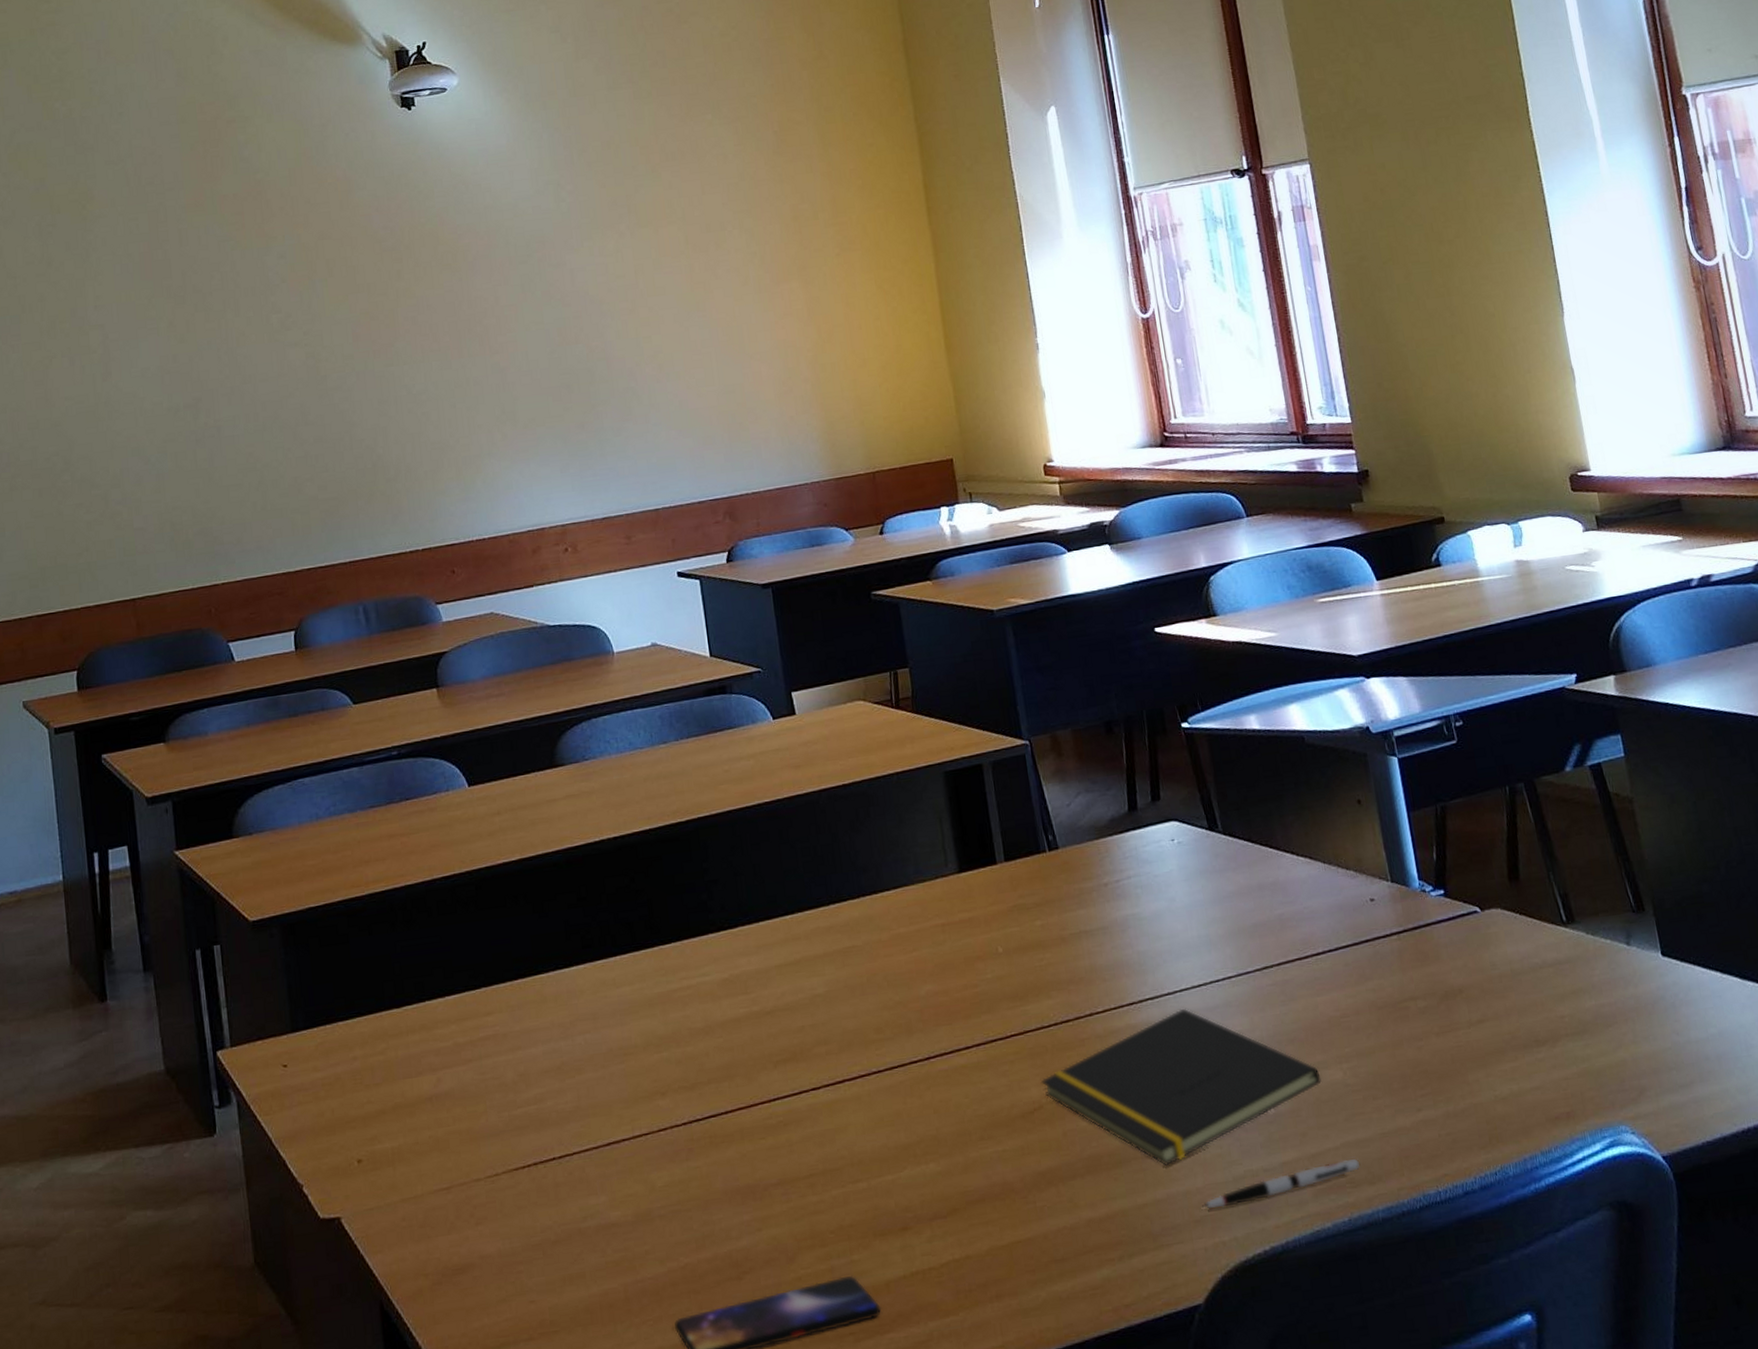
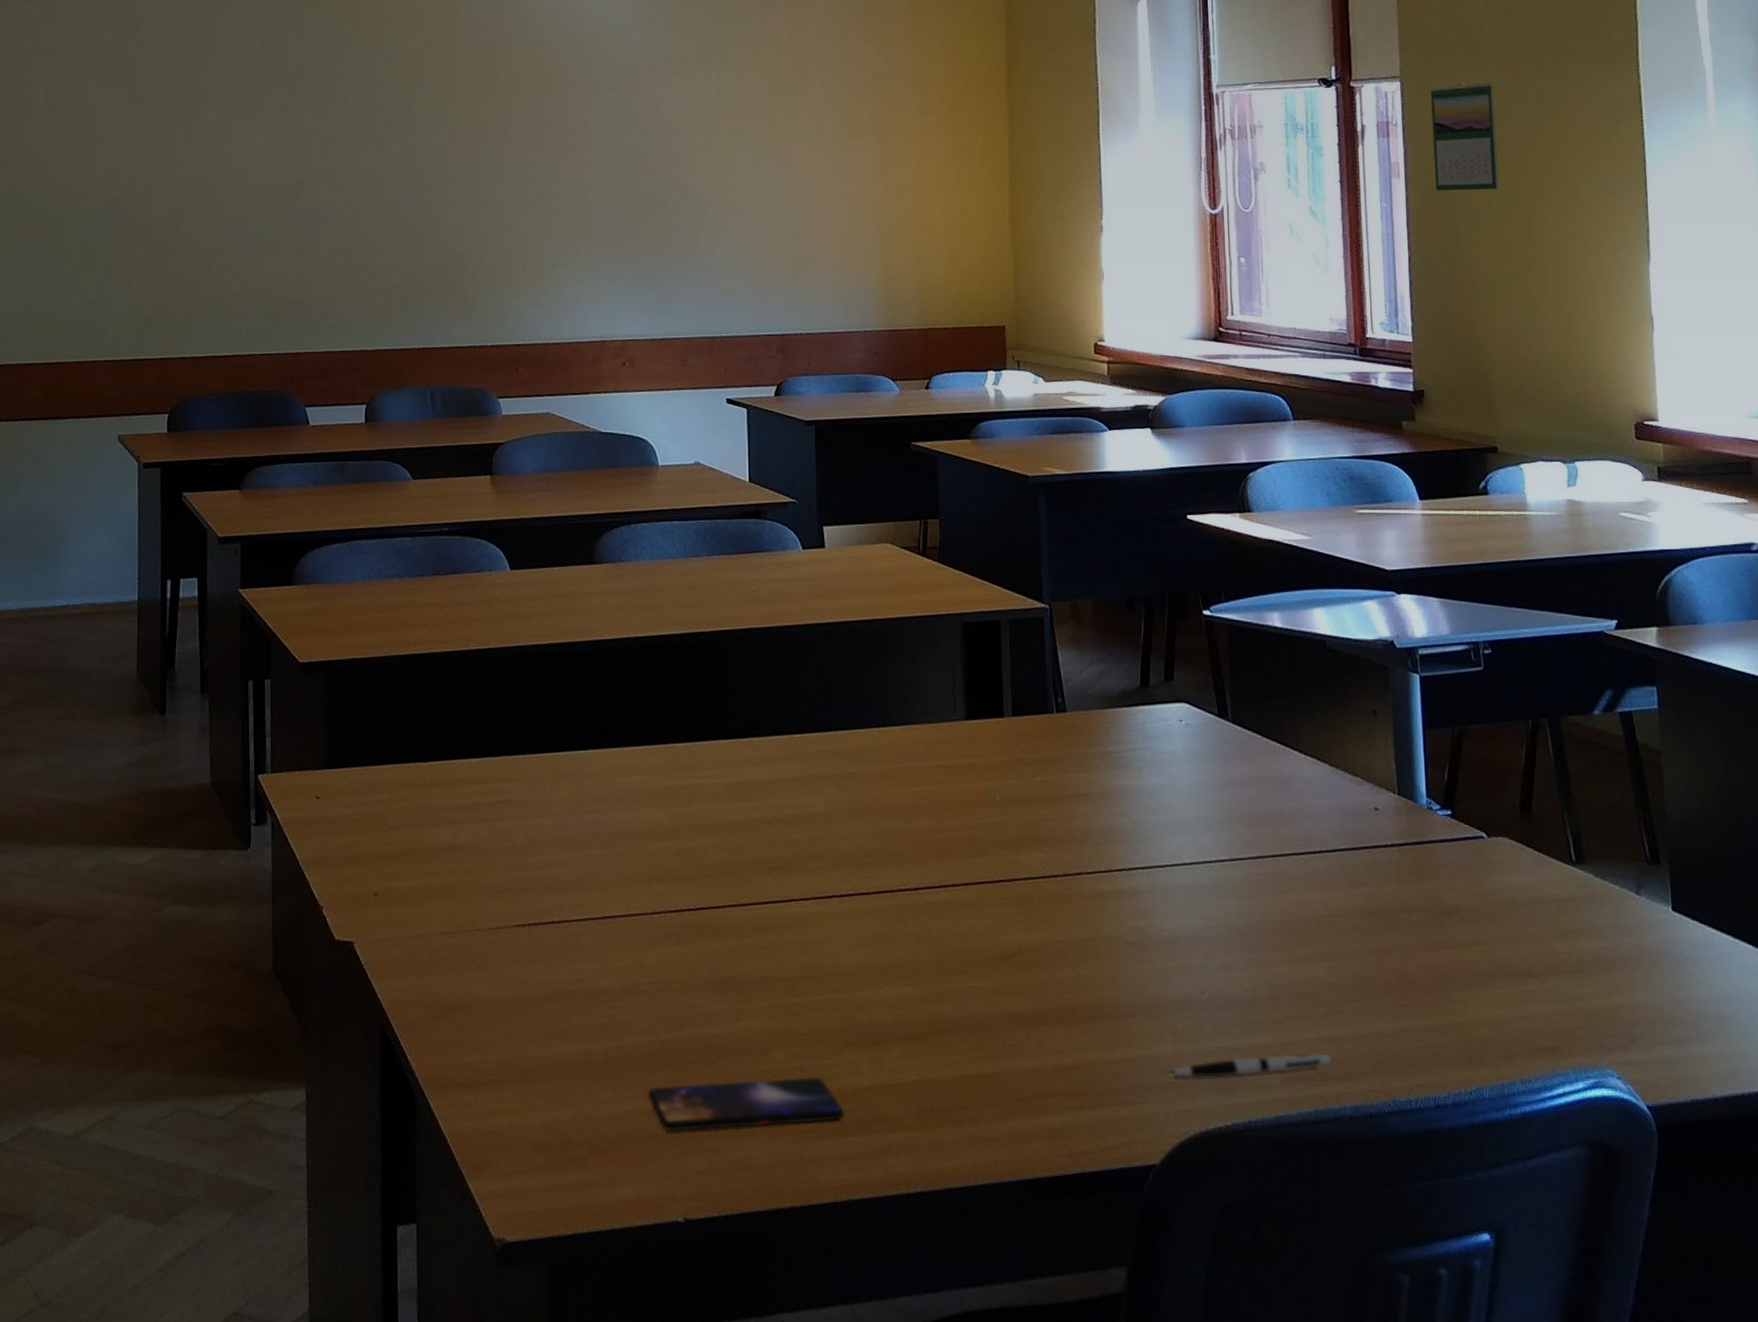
notepad: present [1040,1008,1321,1166] -> none [1023,882,1303,1028]
calendar: none [1339,154,1415,269] -> present [1431,81,1499,191]

